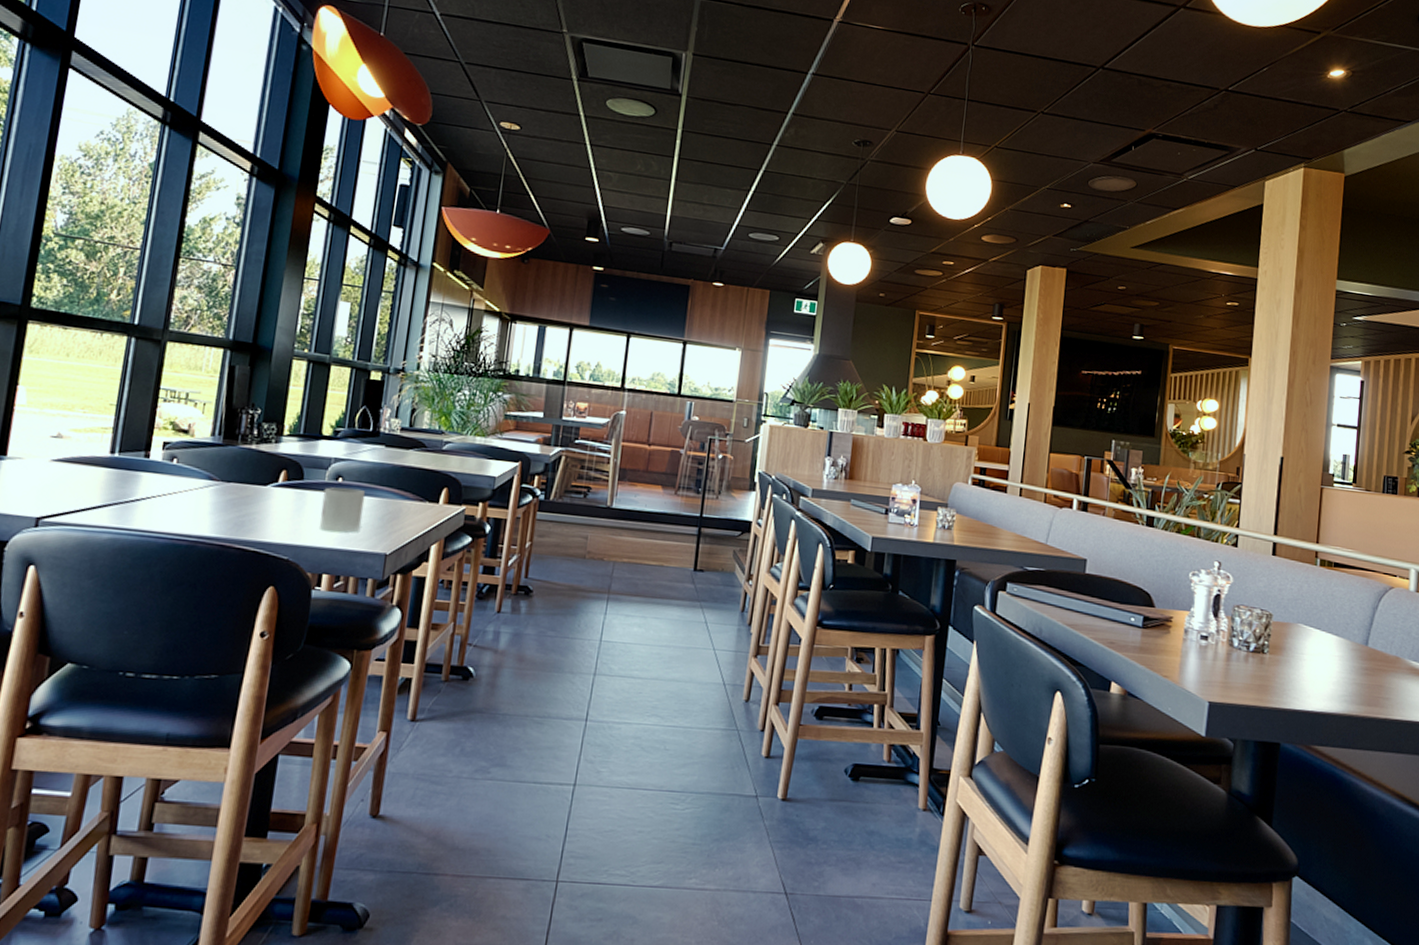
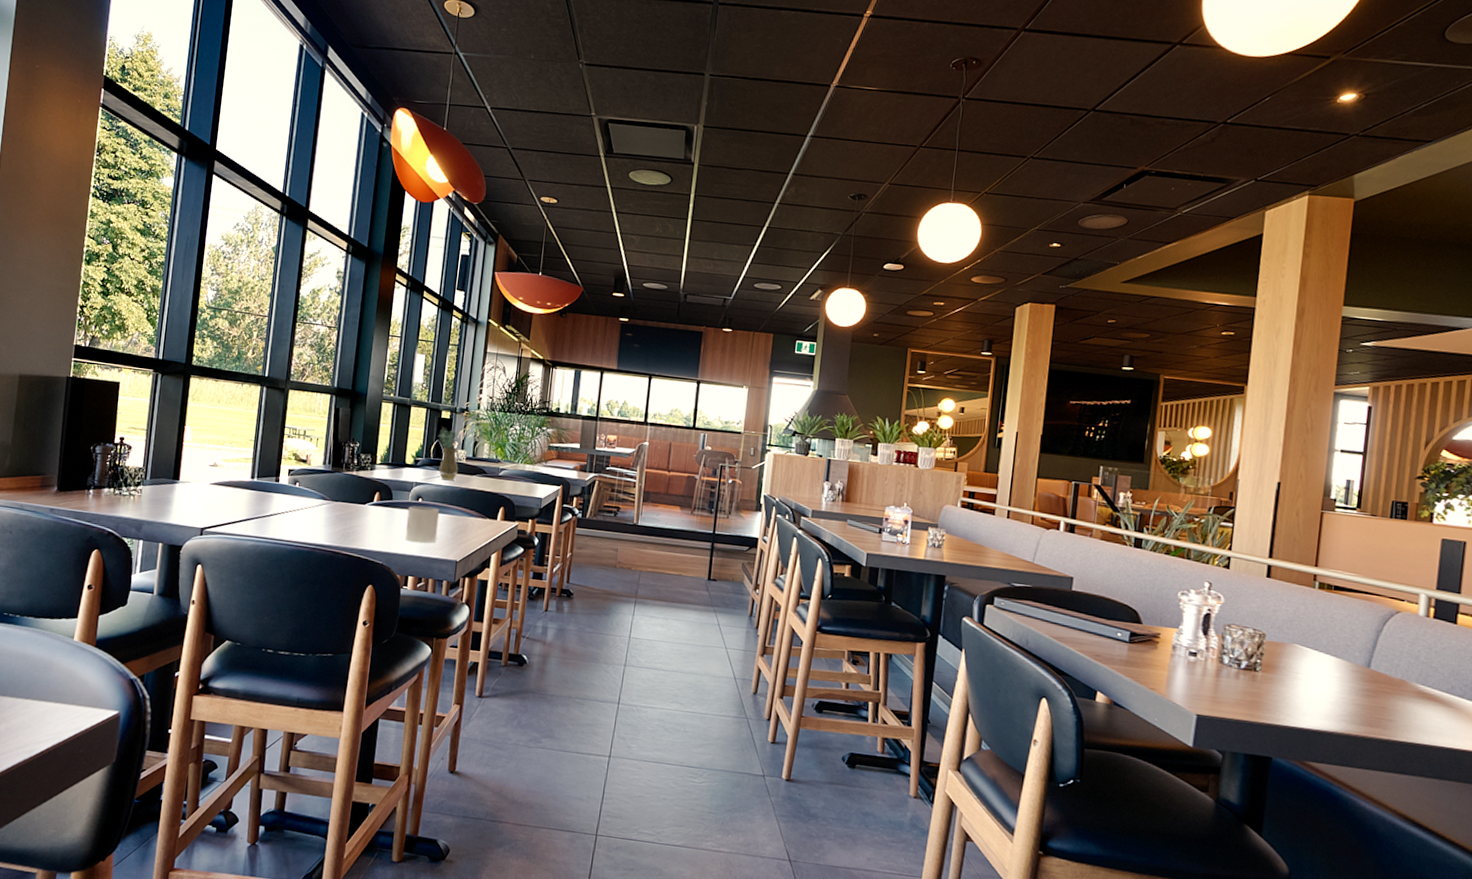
vase: none [365,390,391,457] -> present [438,426,458,481]

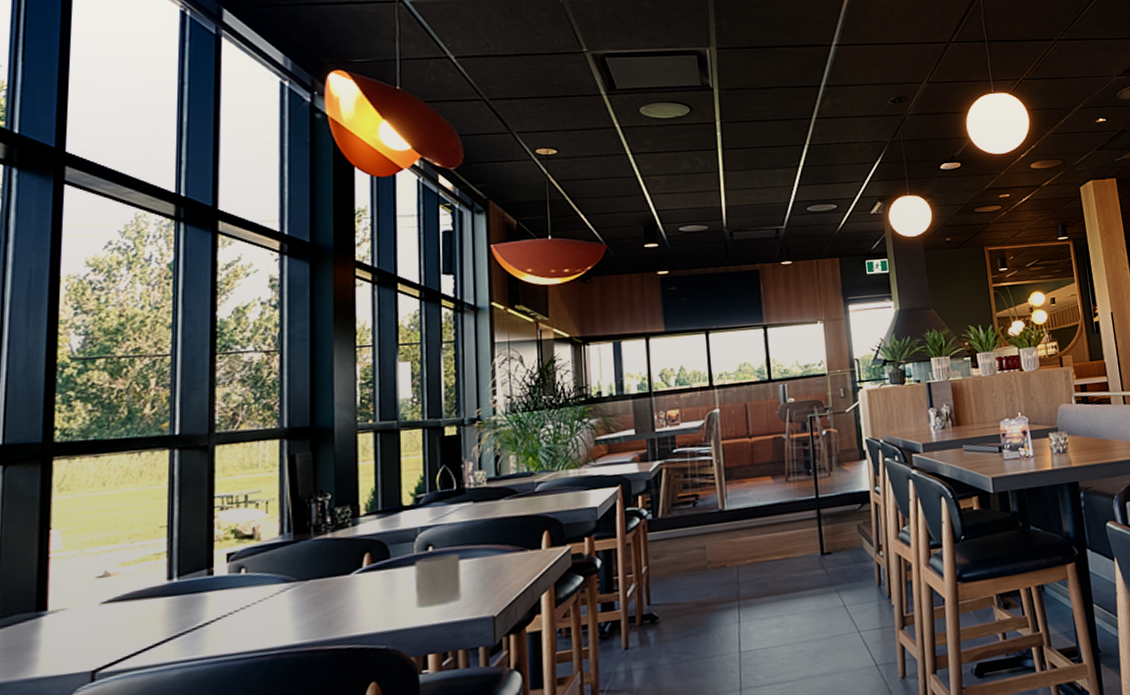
vase: present [438,426,458,481] -> none [443,446,478,516]

